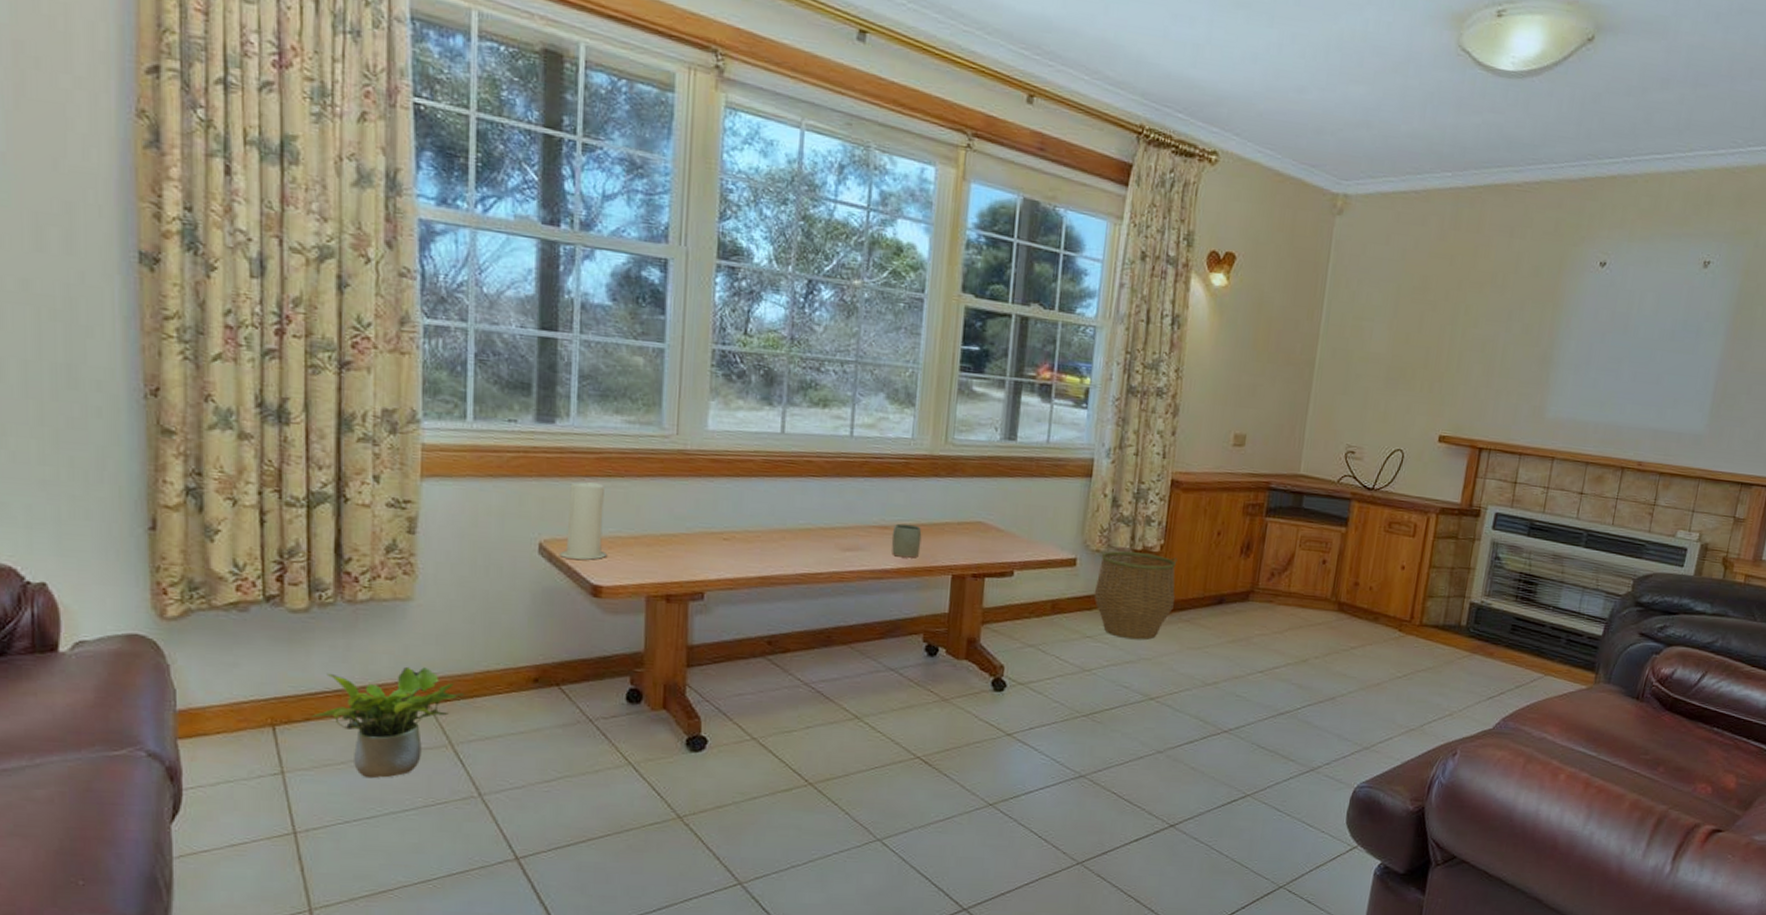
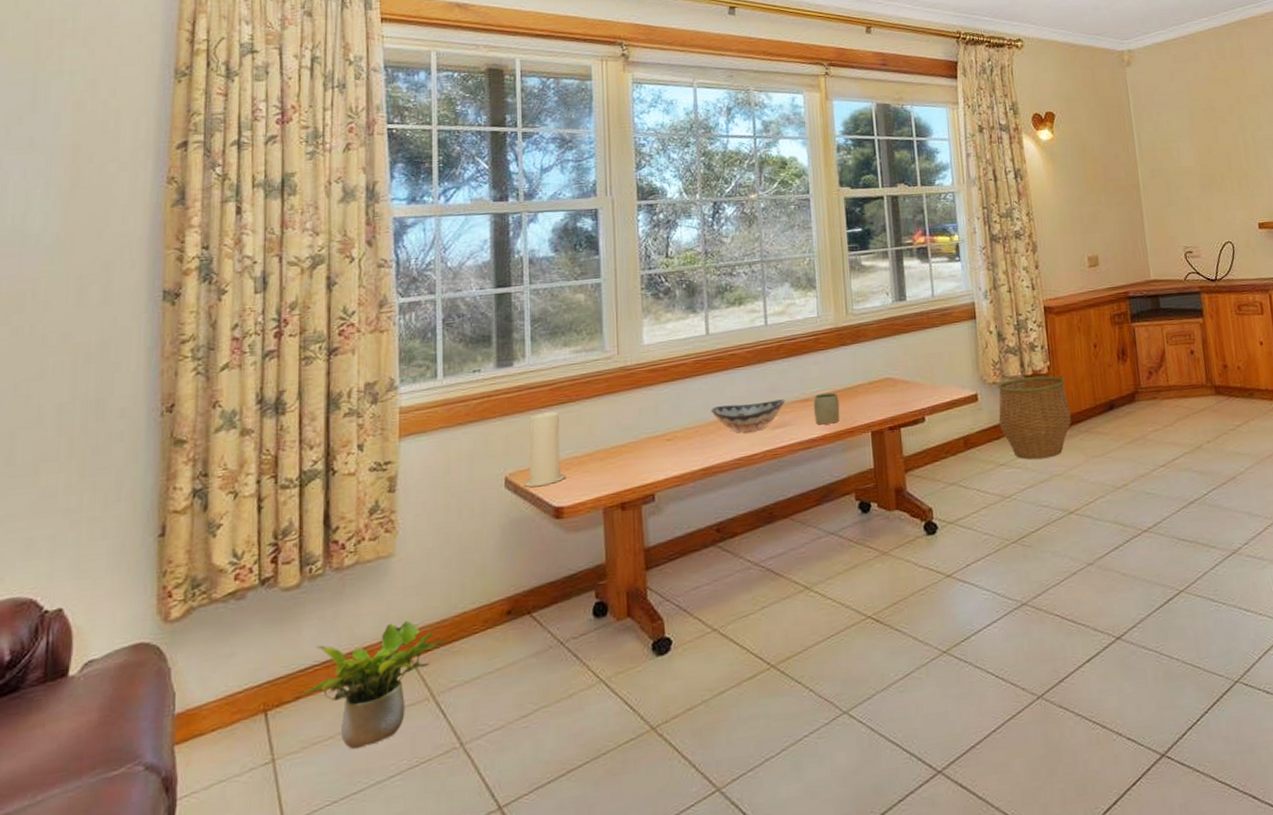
decorative bowl: none [776,513,862,550] -> present [710,399,786,433]

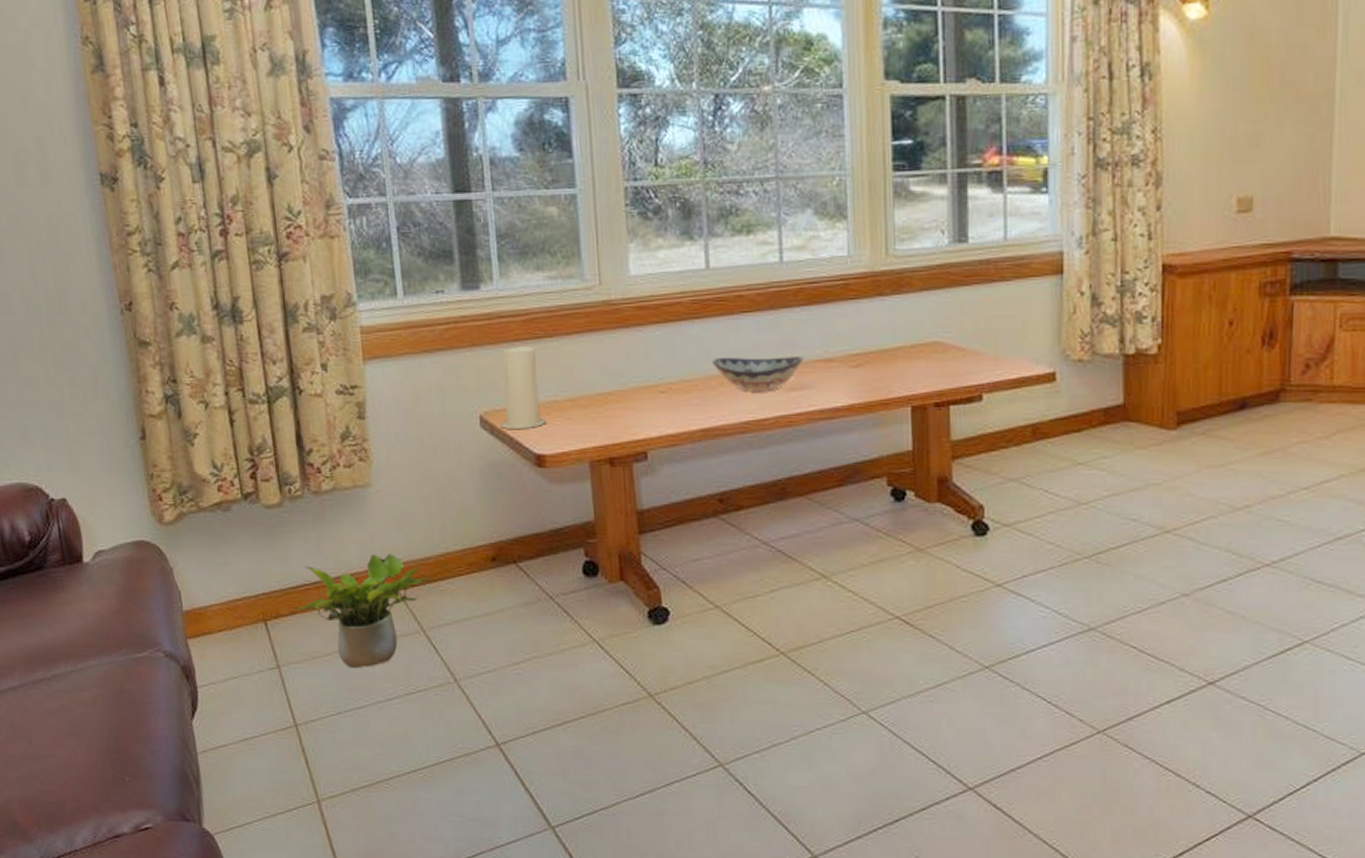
mug: present [813,392,840,425] -> none [838,353,873,392]
basket: present [997,375,1071,461] -> none [1081,357,1183,463]

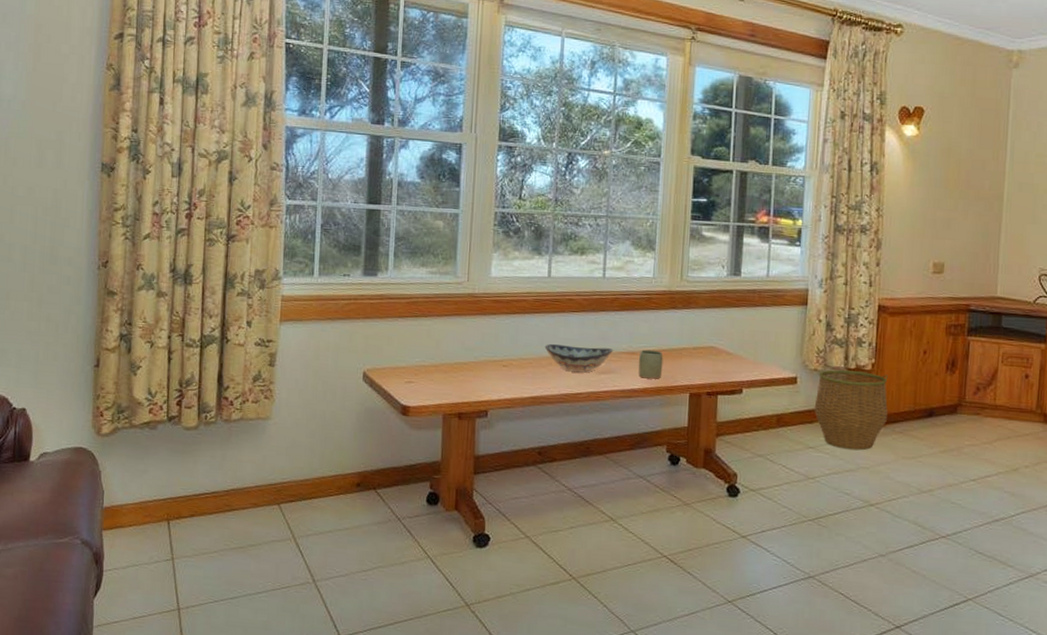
potted plant: present [296,553,430,669] -> none [195,473,306,565]
candle: present [500,346,547,430] -> none [378,322,414,386]
mug: none [838,353,873,392] -> present [638,349,663,379]
basket: none [1081,357,1183,463] -> present [814,369,888,451]

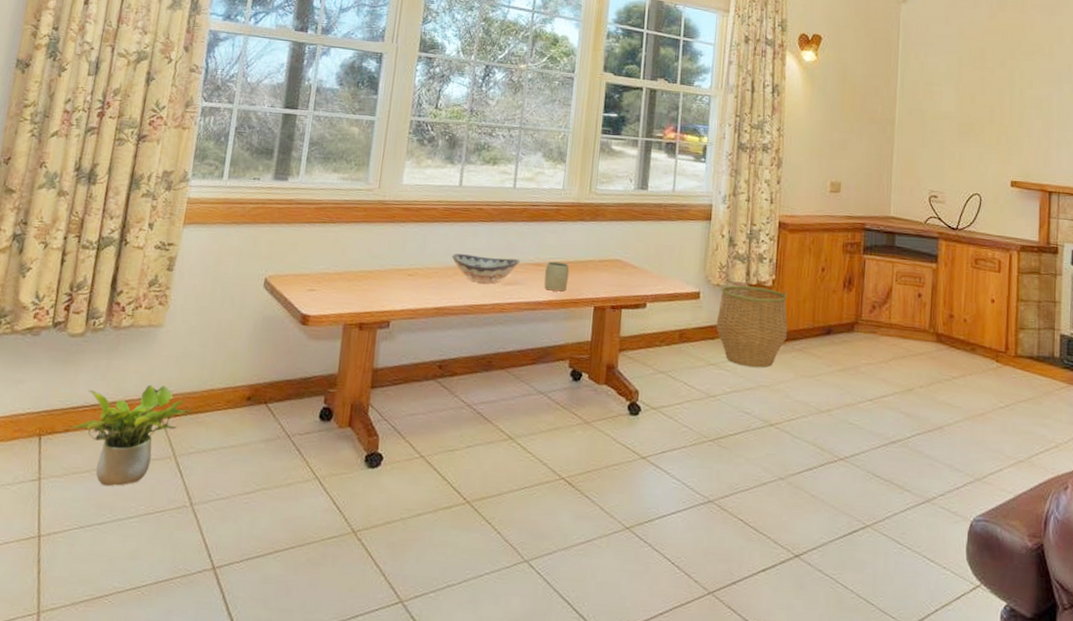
potted plant: none [195,473,306,565] -> present [70,384,192,487]

